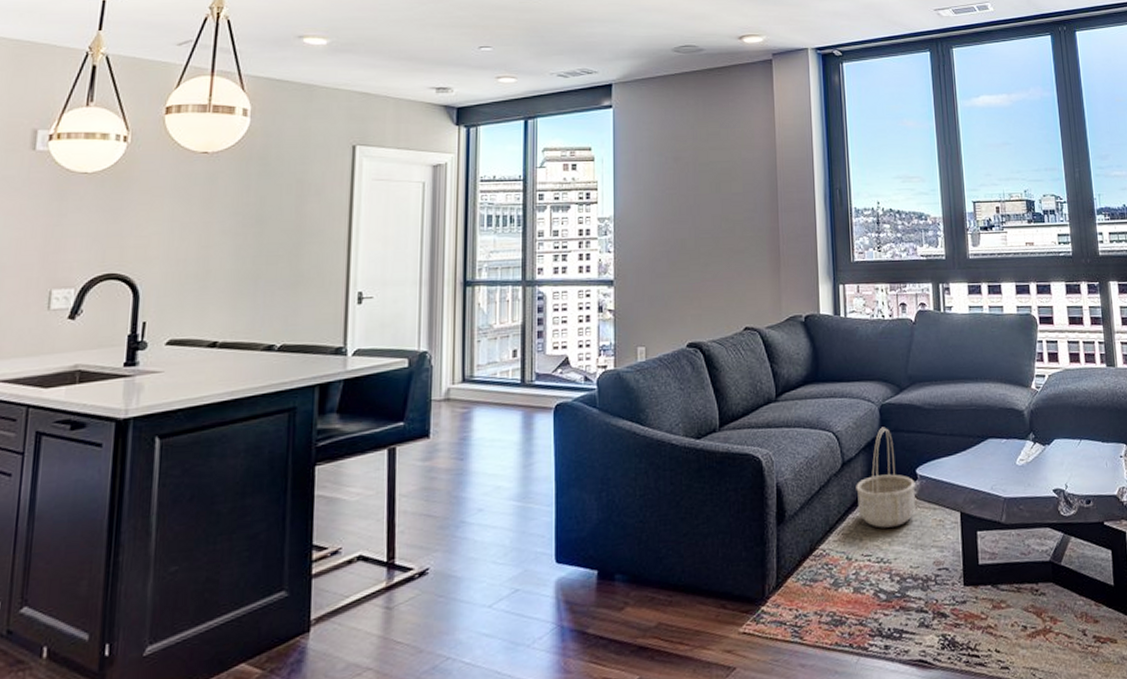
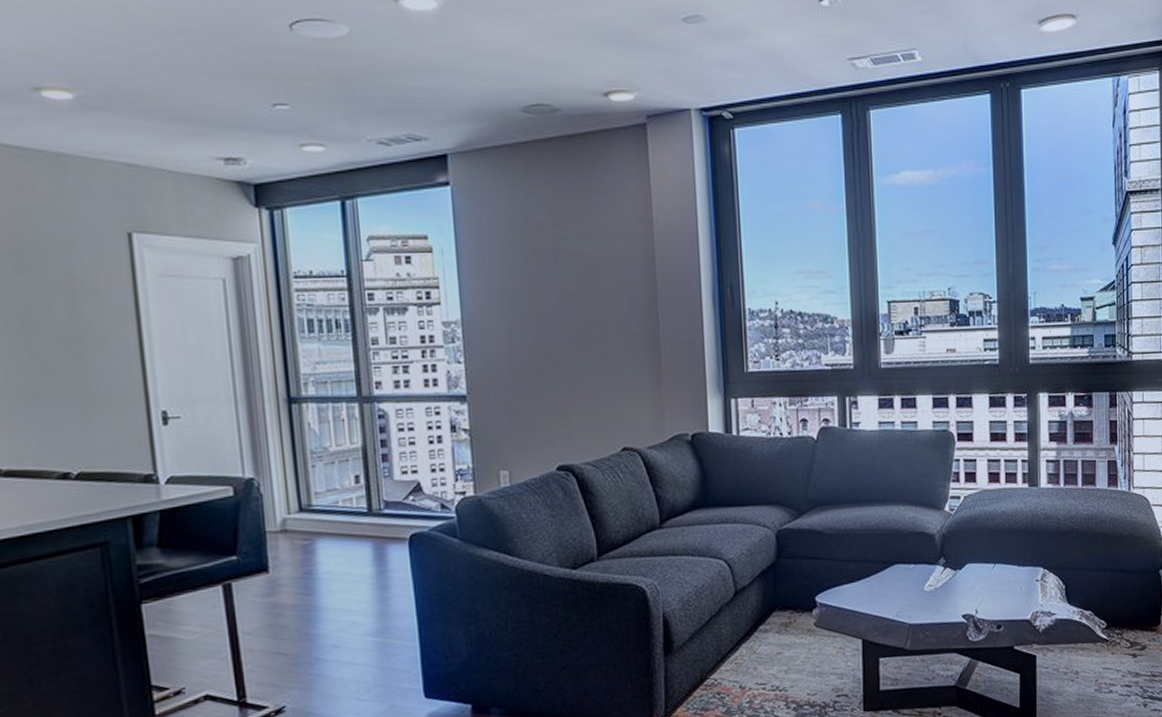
basket: present [856,427,916,528] -> none [750,553,815,657]

